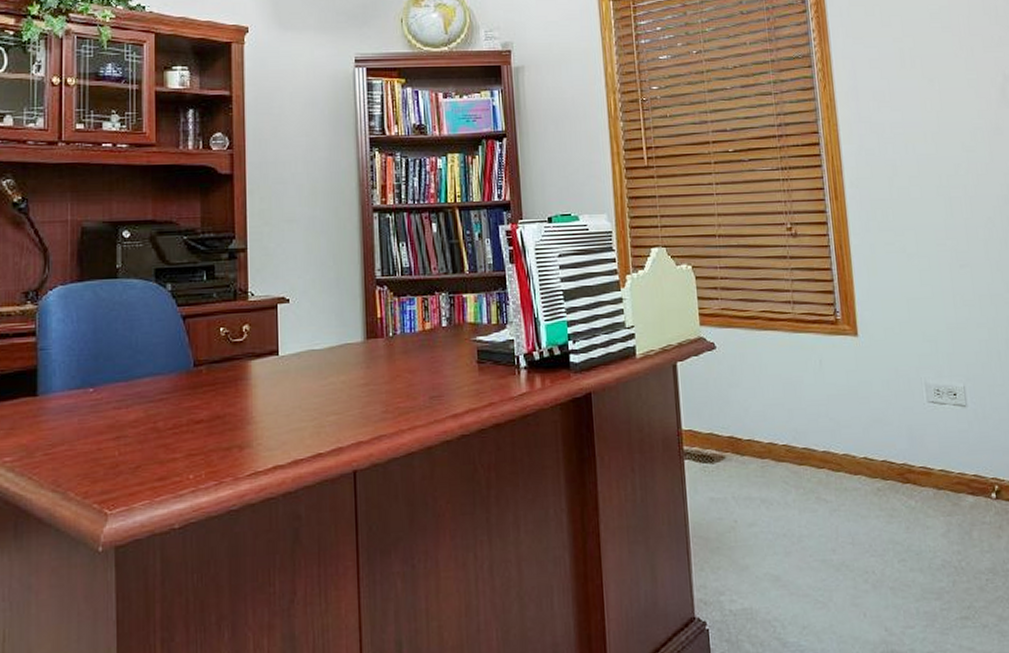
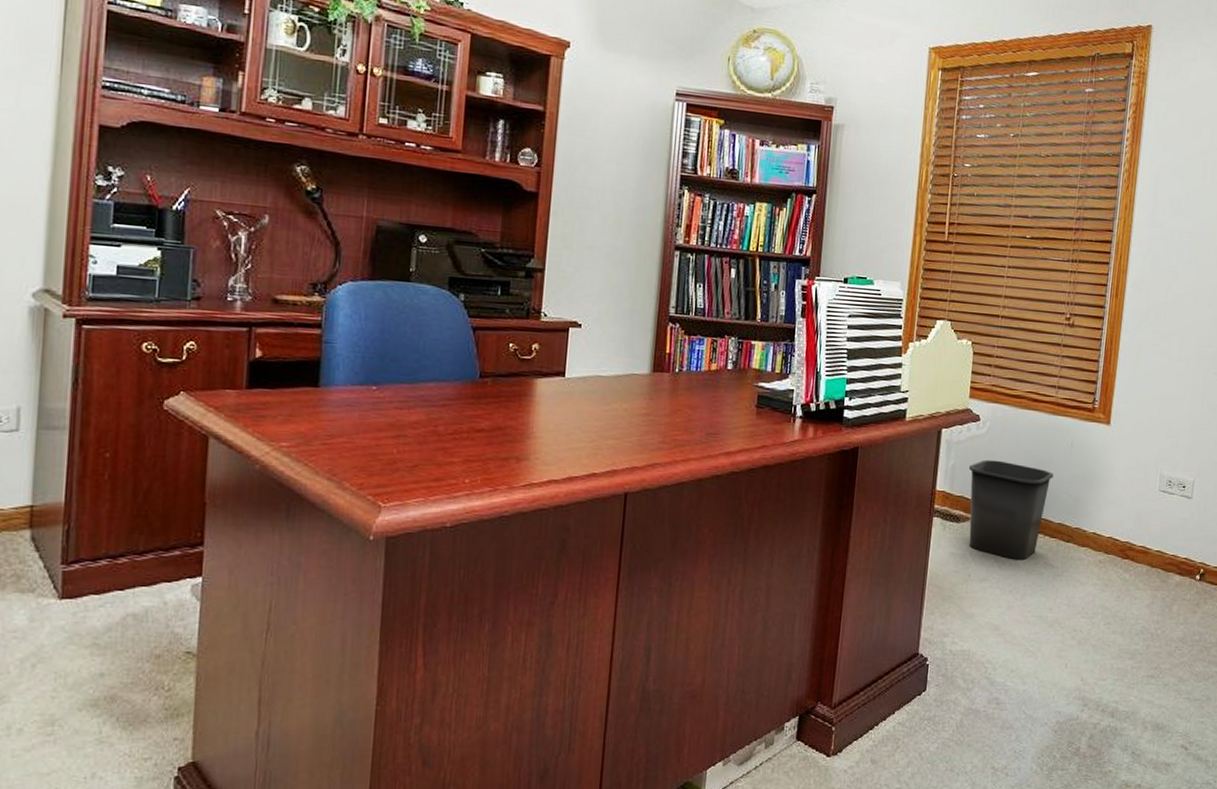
waste bin: none [712,389,807,499] -> present [968,459,1053,561]

